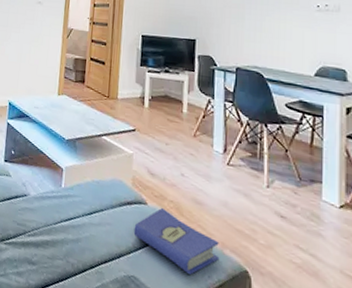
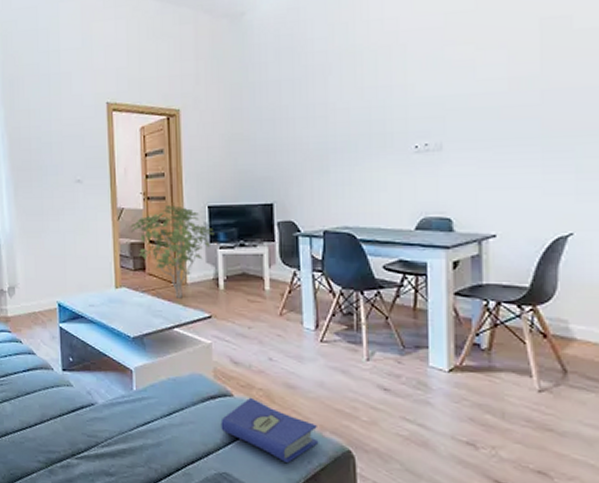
shrub: none [76,31,145,111] -> present [130,205,215,299]

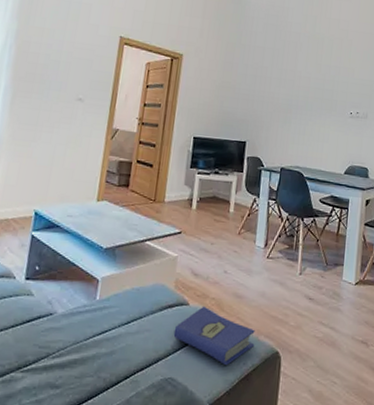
shrub: present [130,205,215,299] -> none [121,132,195,215]

